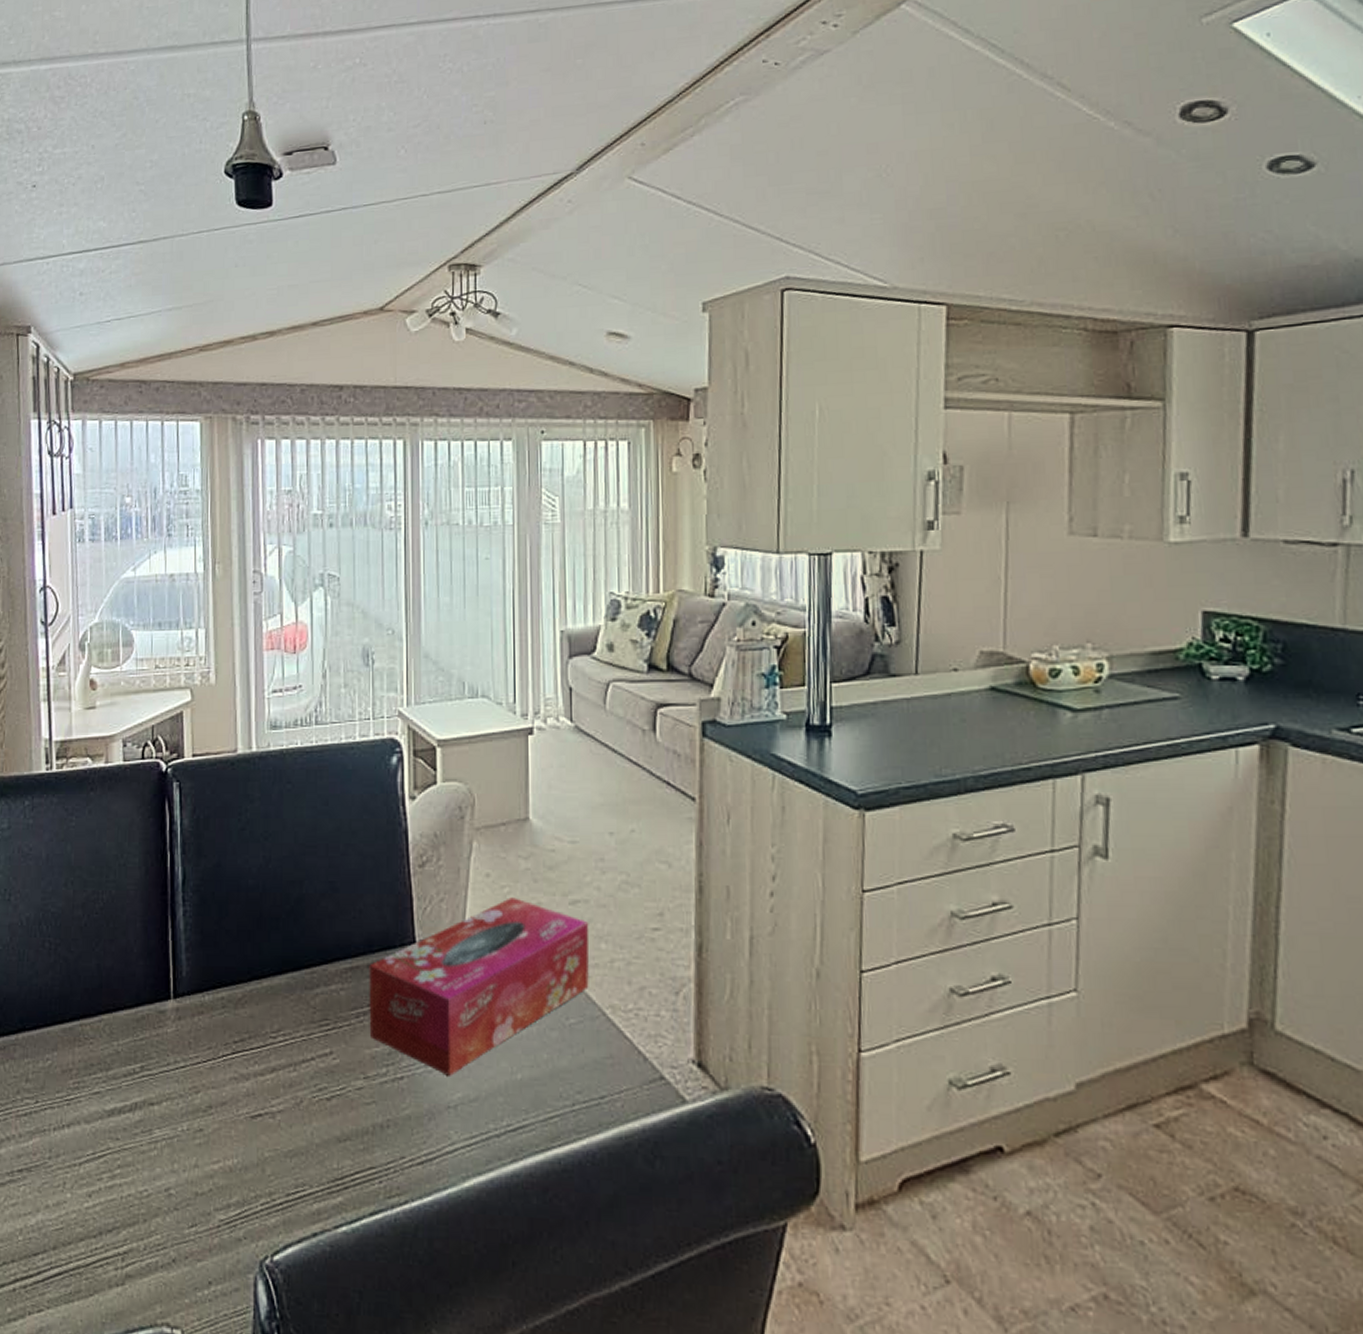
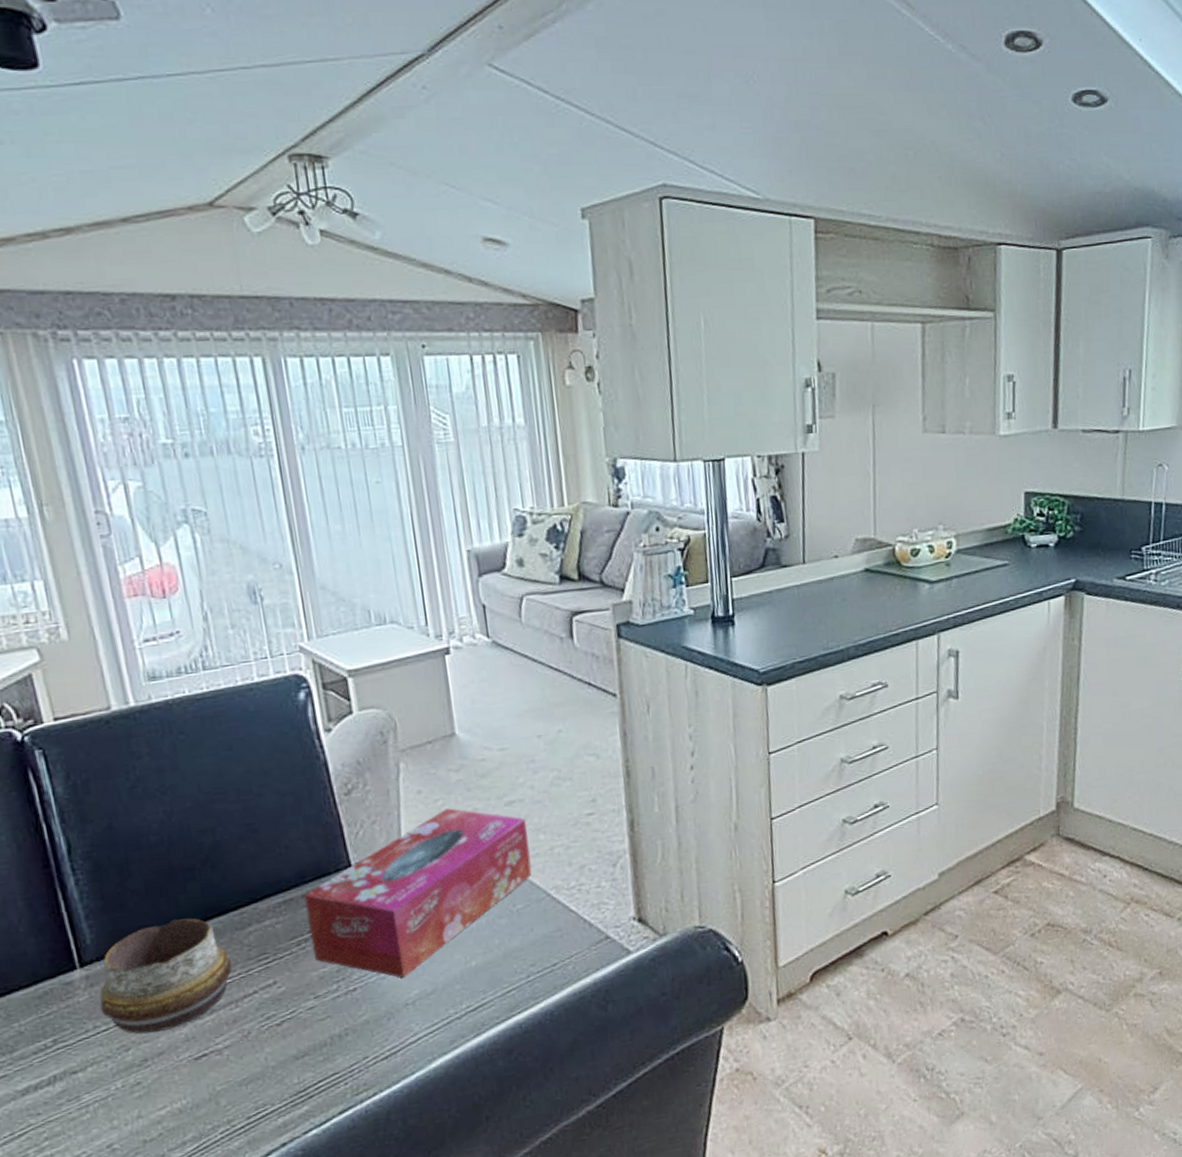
decorative bowl: none [183,967,297,1080] -> present [99,918,233,1034]

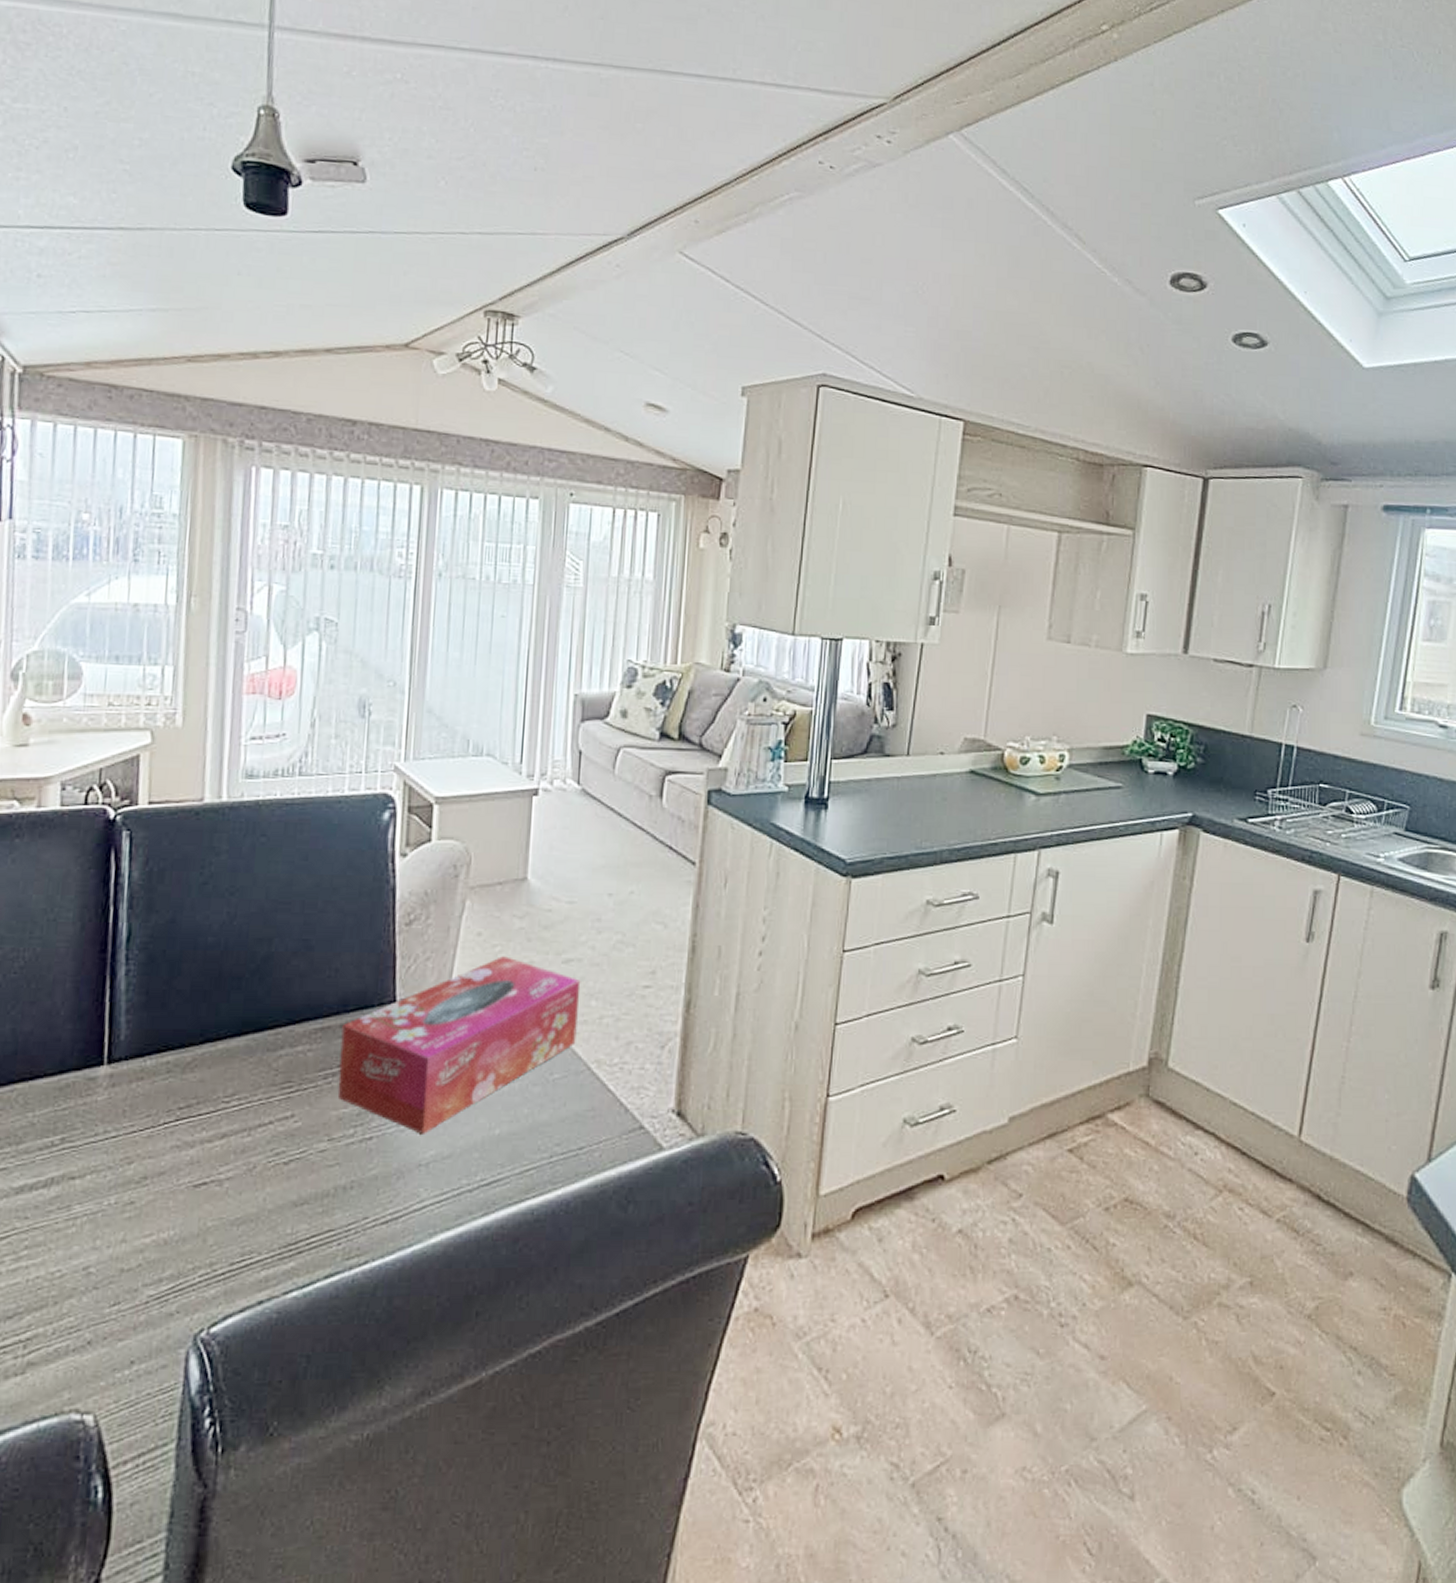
decorative bowl: present [99,918,233,1034] -> none [115,1029,255,1148]

